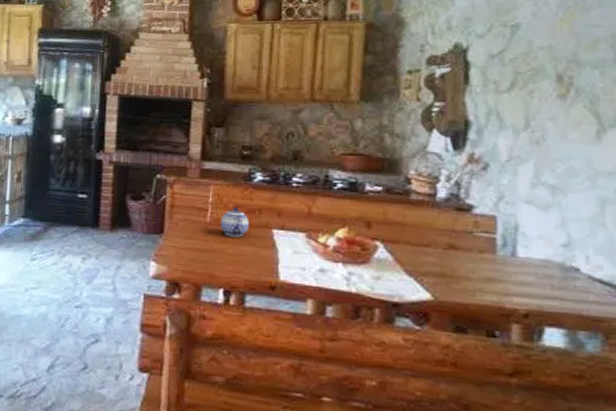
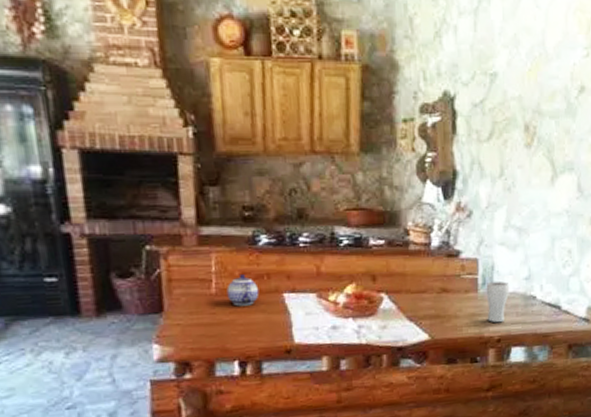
drinking glass: none [507,243,541,294] -> present [486,280,510,323]

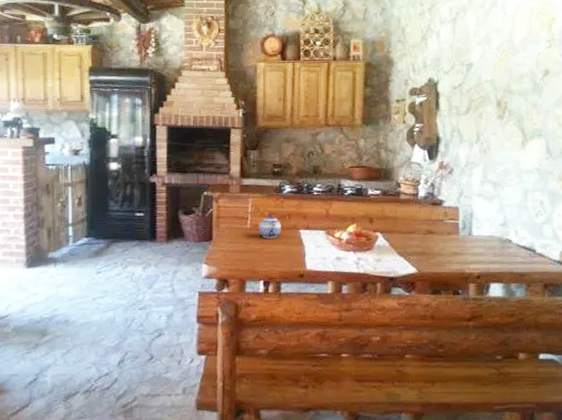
drinking glass: present [486,280,510,323] -> none [466,226,488,262]

